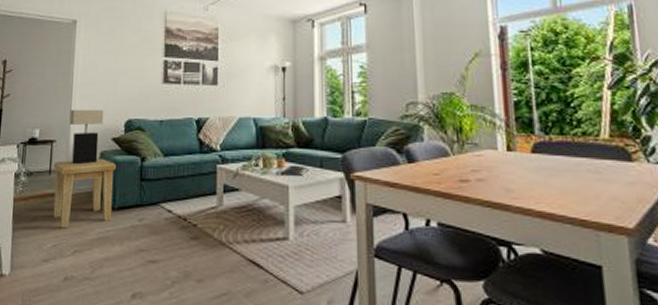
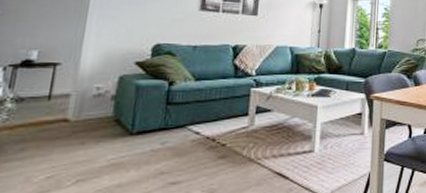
side table: present [53,158,116,229] -> none [50,82,138,158]
table lamp: present [69,109,104,165] -> none [81,30,128,89]

